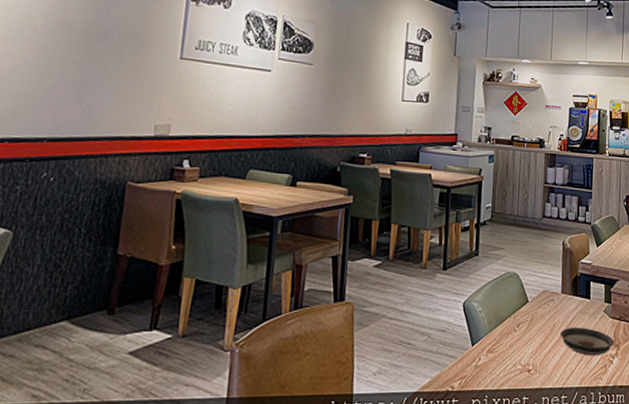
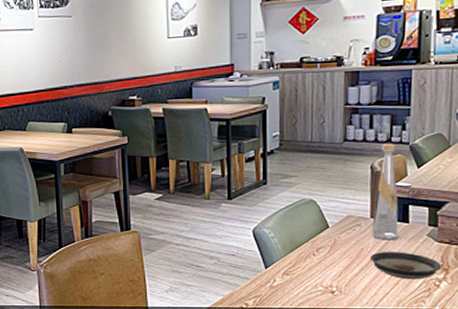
bottle: none [562,222,584,316] -> present [372,143,400,240]

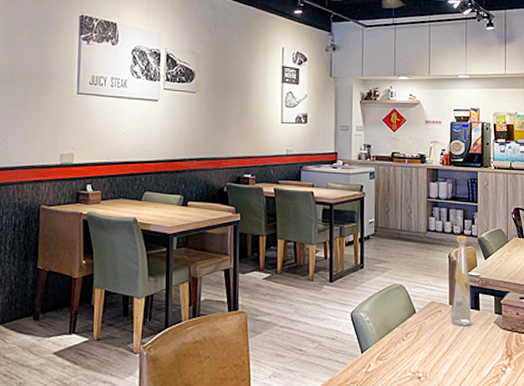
saucer: present [369,252,442,280] -> none [449,338,506,366]

